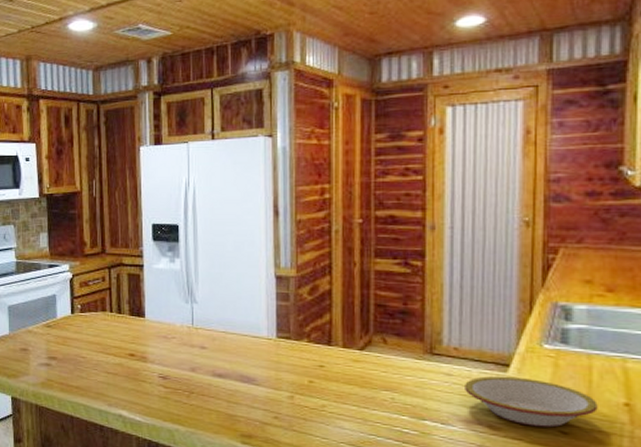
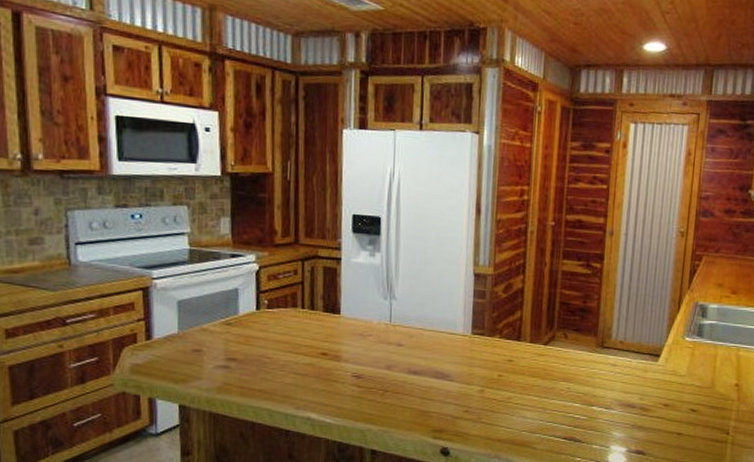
bowl: present [465,375,598,428] -> none [625,365,718,407]

